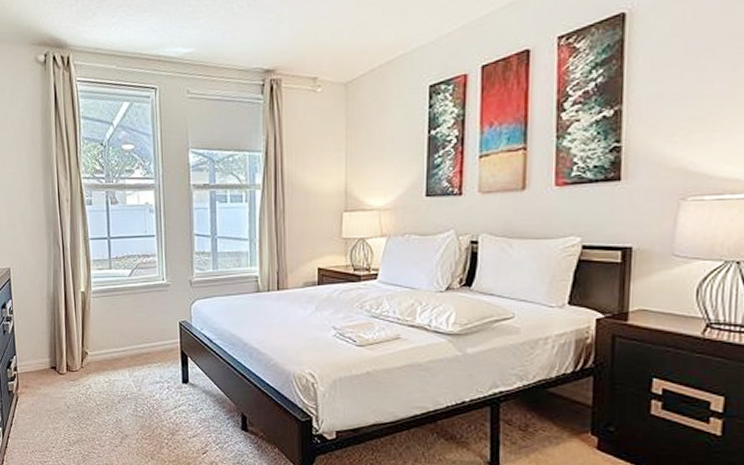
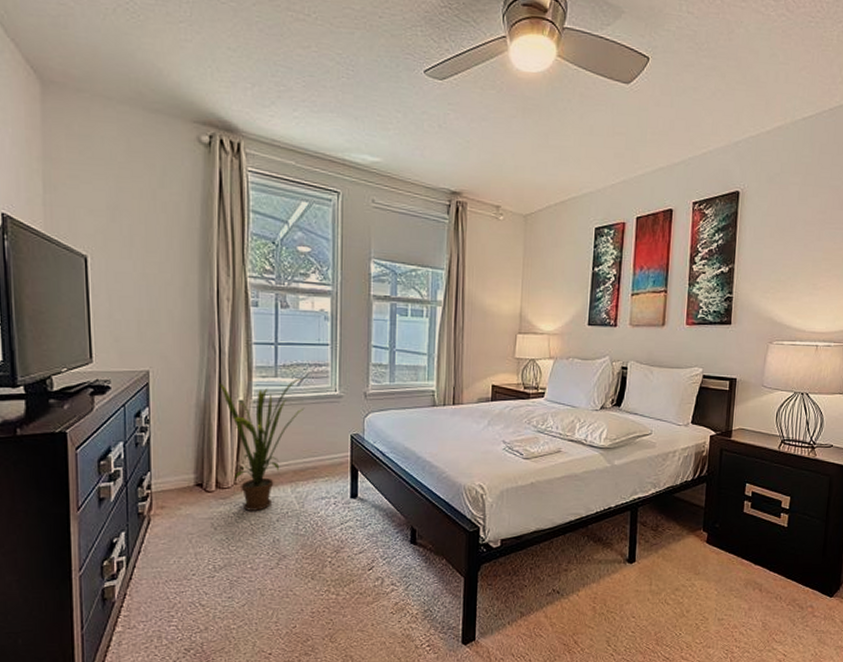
house plant: none [64,268,137,393] -> present [219,377,305,511]

